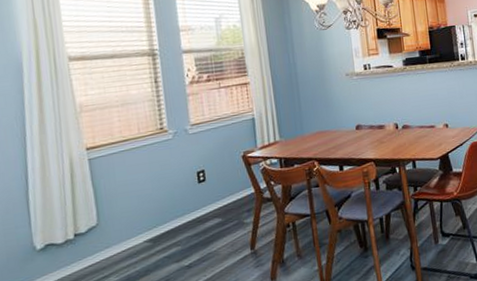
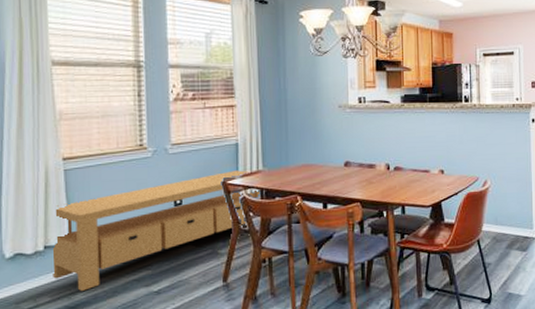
storage bench: none [83,143,279,273] -> present [53,170,259,291]

